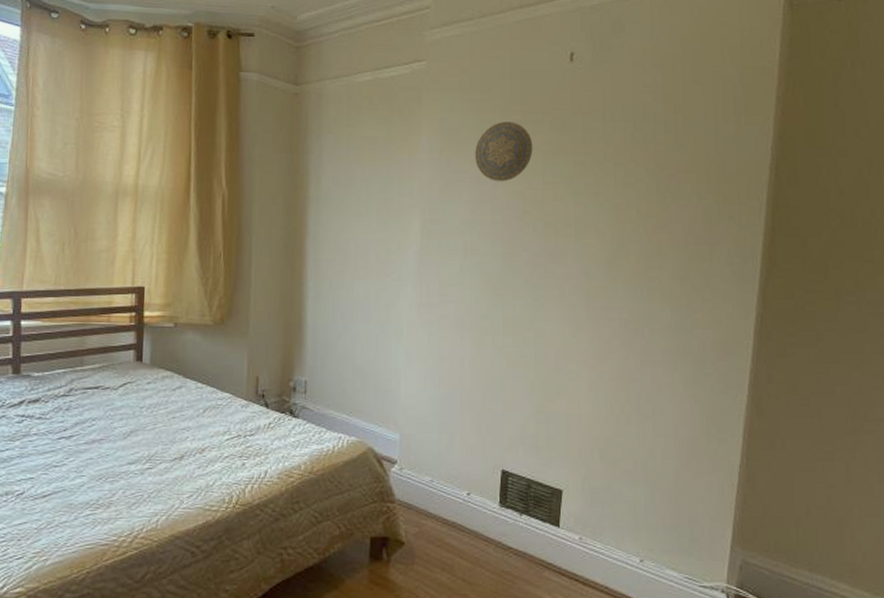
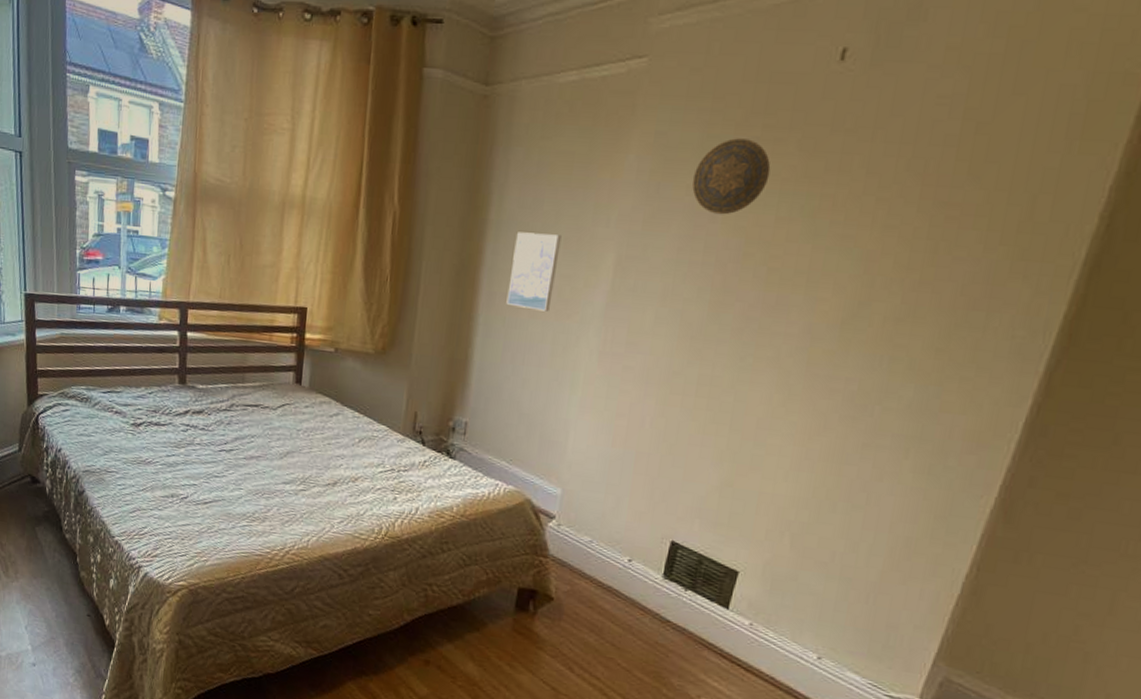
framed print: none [332,205,374,273] -> present [506,232,562,312]

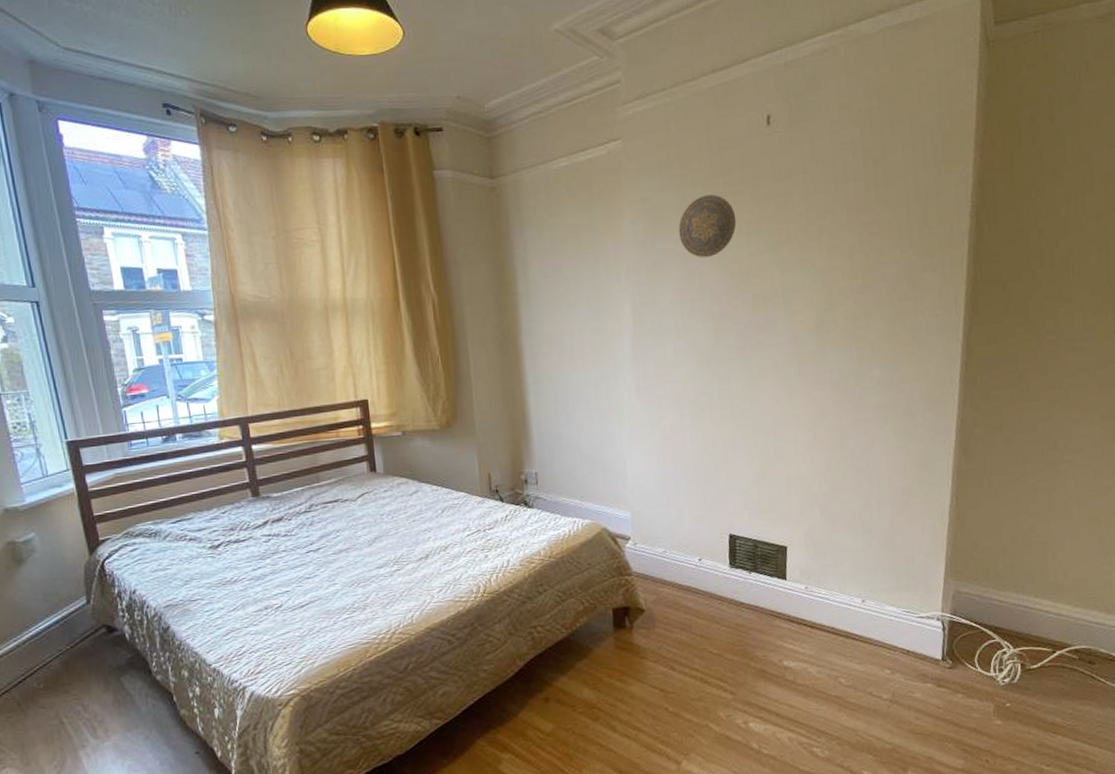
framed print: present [506,232,562,312] -> none [545,295,587,363]

